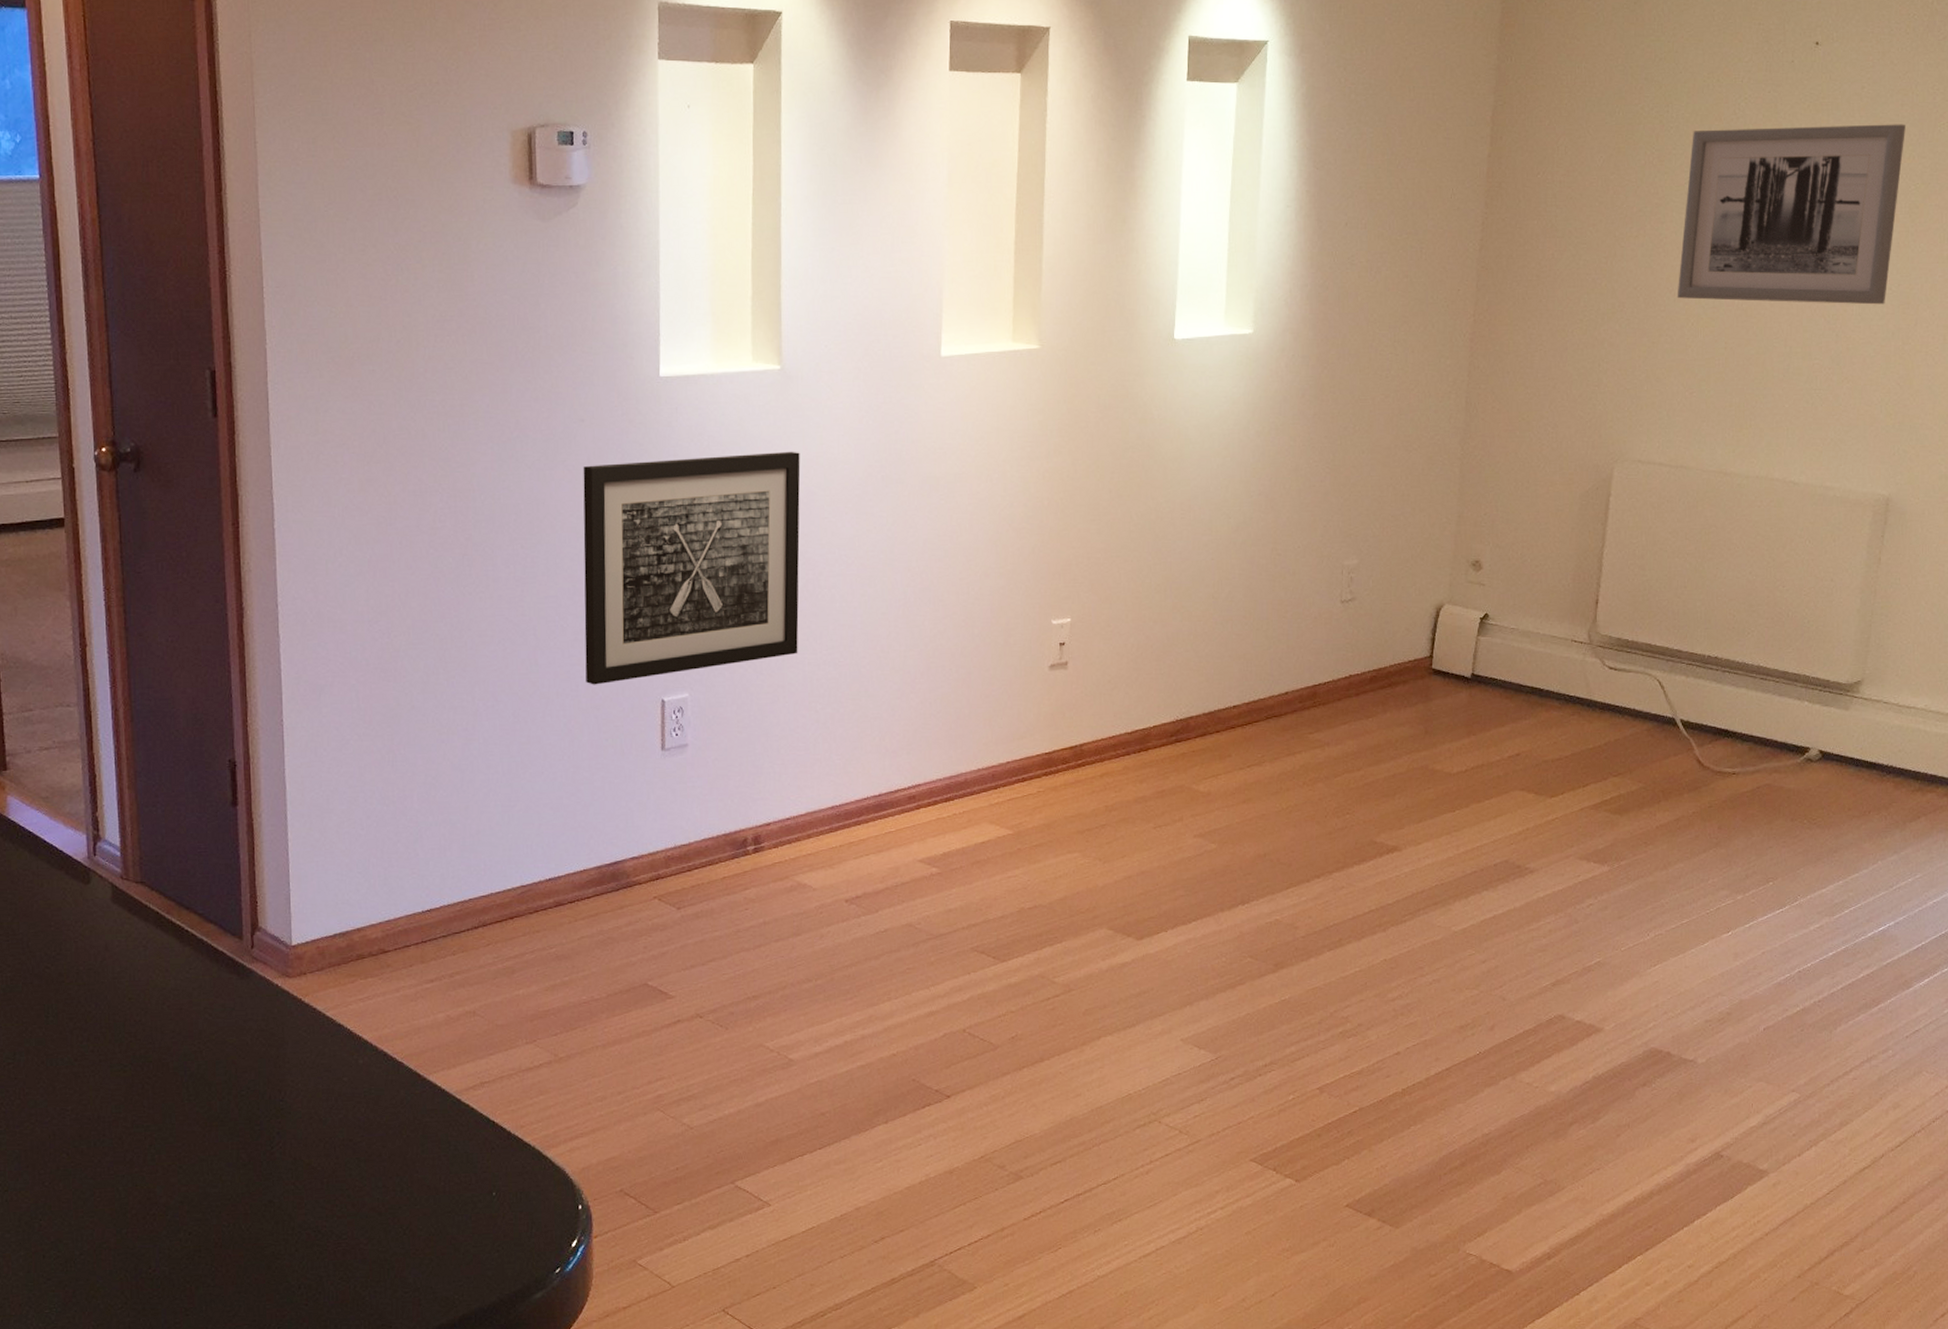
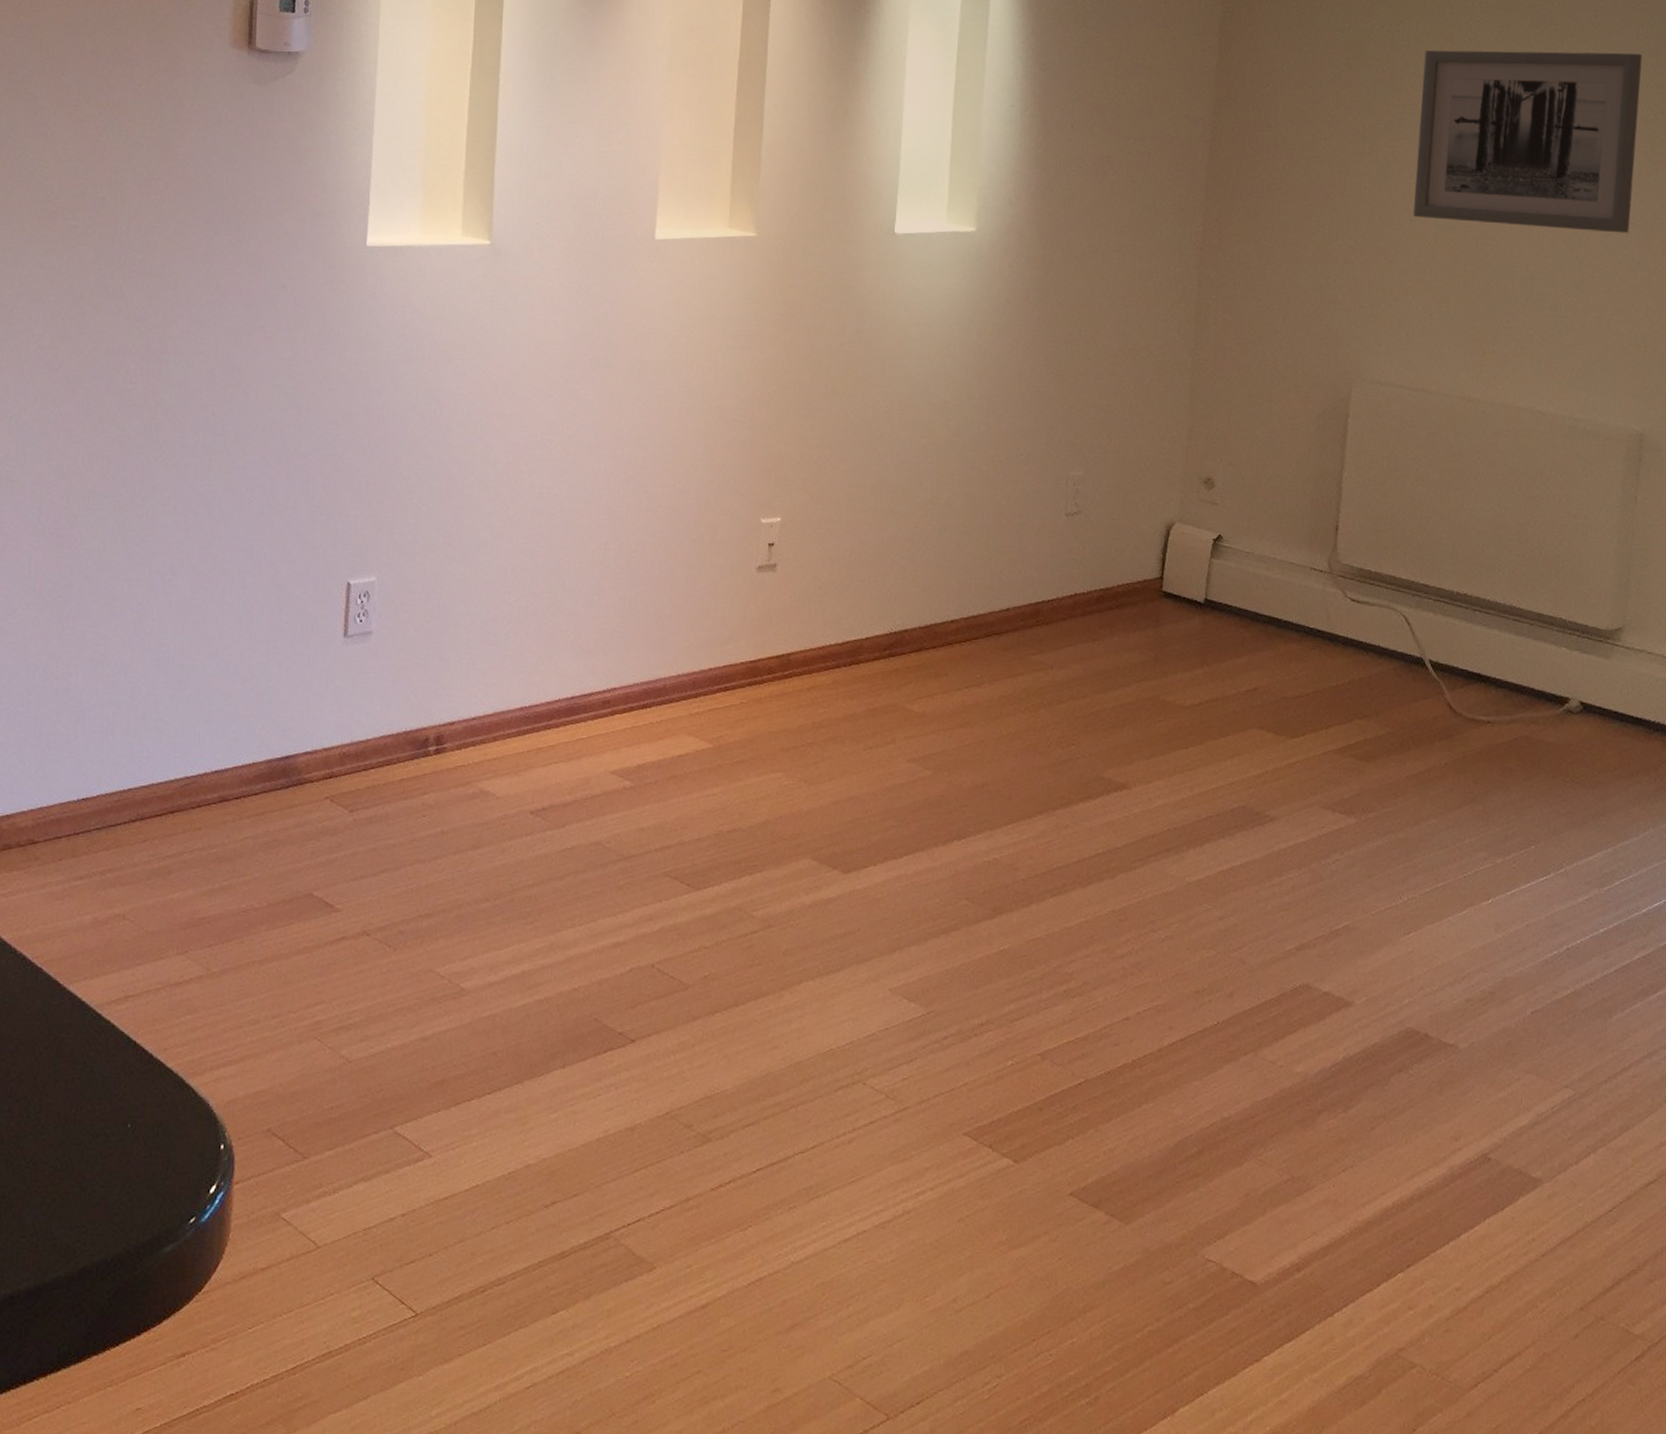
wall art: present [583,451,801,685] -> none [269,328,506,563]

